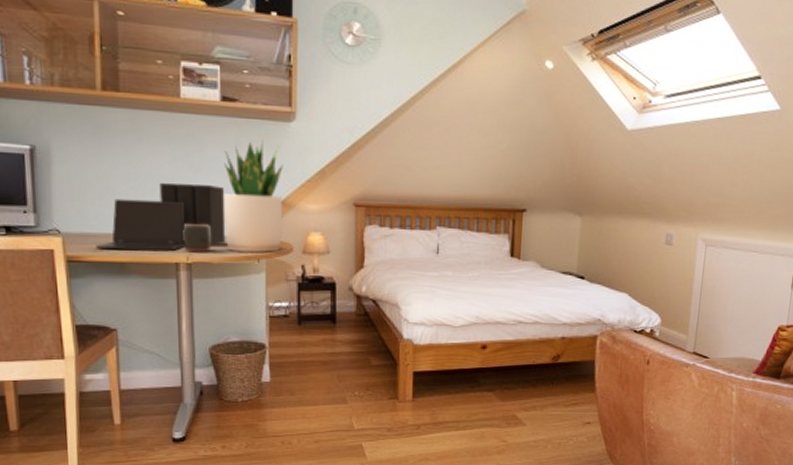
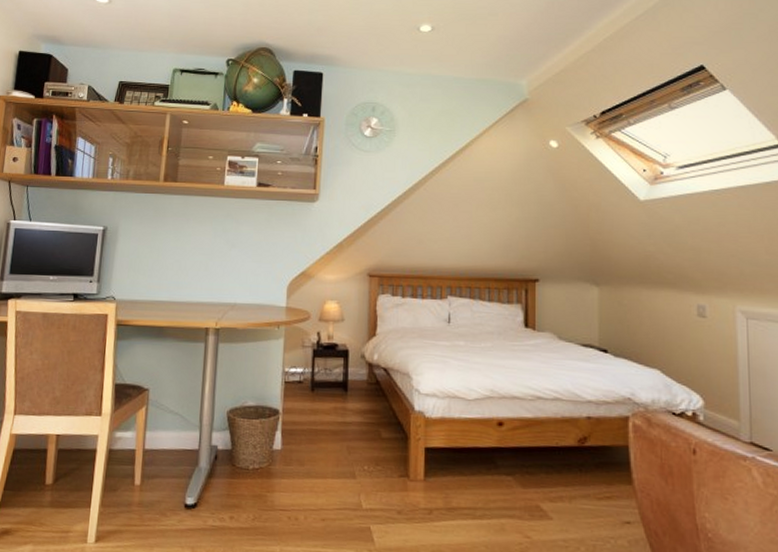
laptop: present [96,198,185,251] -> none [142,270,219,317]
books: present [159,183,226,246] -> none [199,257,254,313]
mug: present [183,223,211,253] -> none [214,292,239,319]
planter: present [224,140,283,252] -> none [250,218,306,319]

